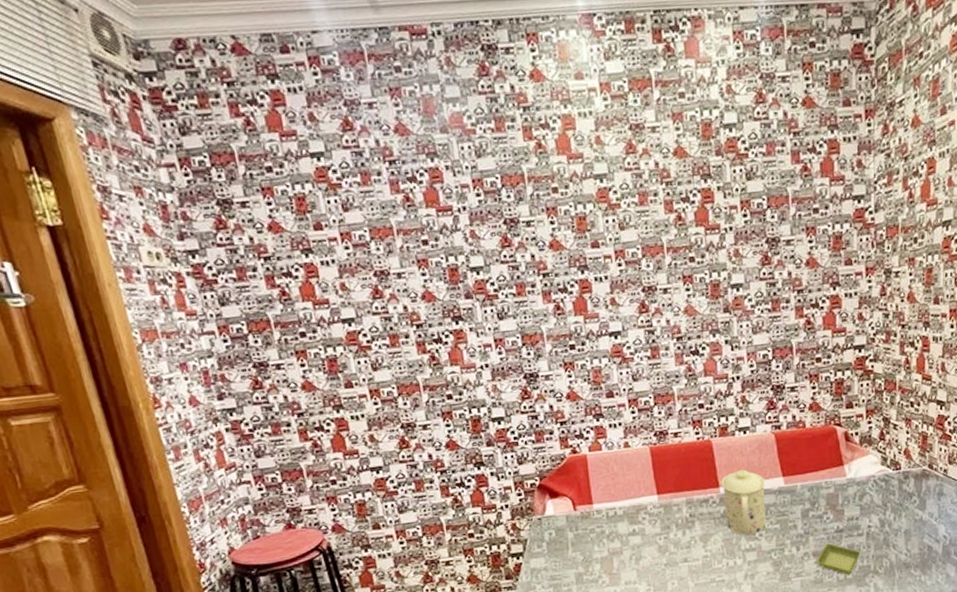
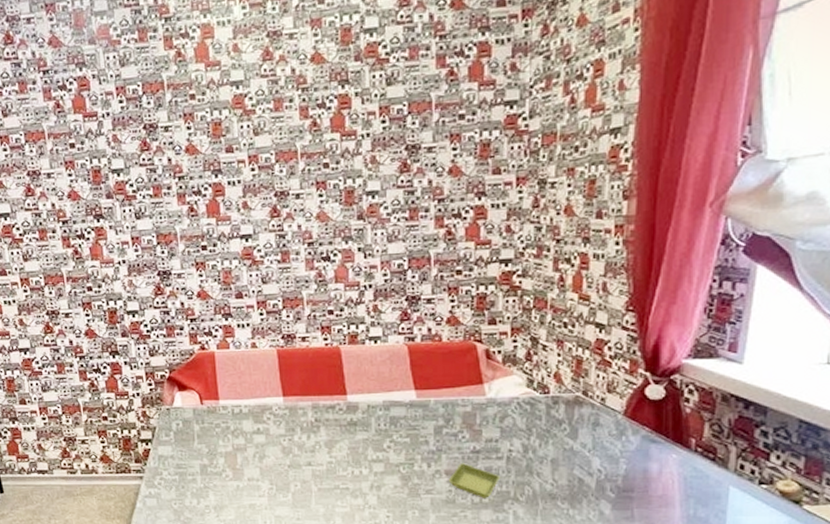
mug: present [721,470,766,536] -> none [349,379,397,447]

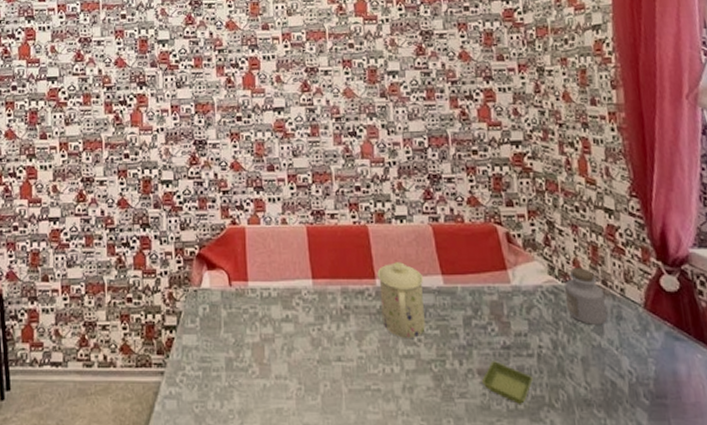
mug: none [349,379,397,447] -> present [377,262,425,339]
jar: none [541,379,582,431] -> present [565,267,607,325]

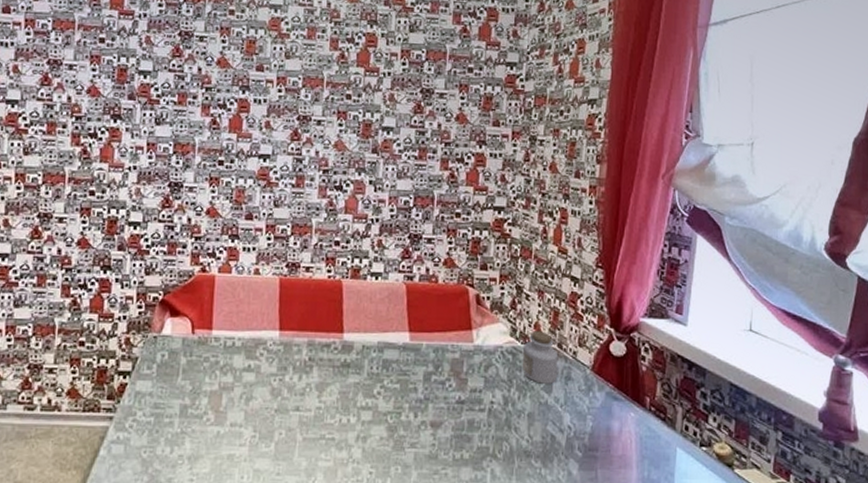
mug: present [377,262,425,339] -> none [345,318,391,392]
saucer: present [481,361,534,404] -> none [432,414,482,454]

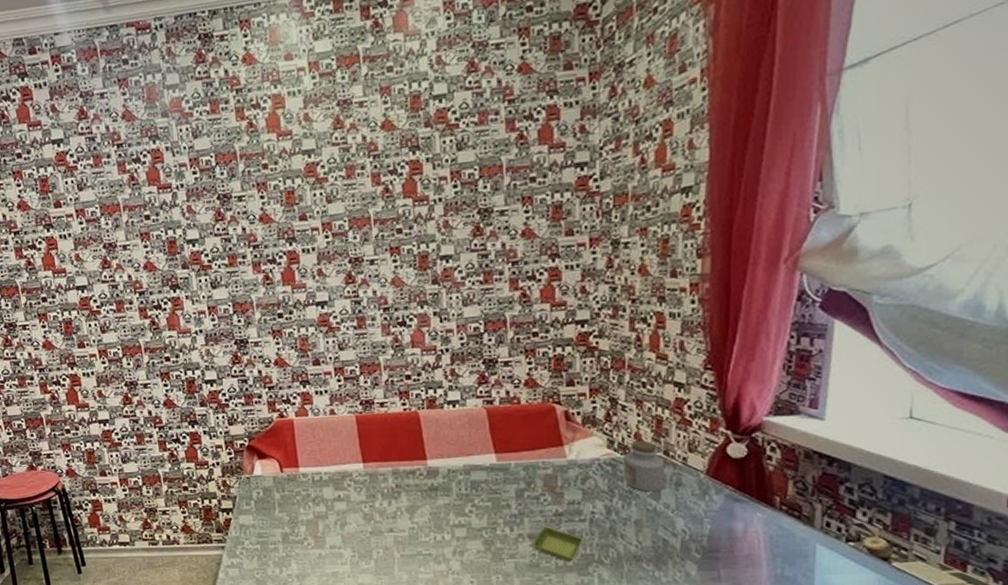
saucer: none [432,414,482,454] -> present [531,526,585,562]

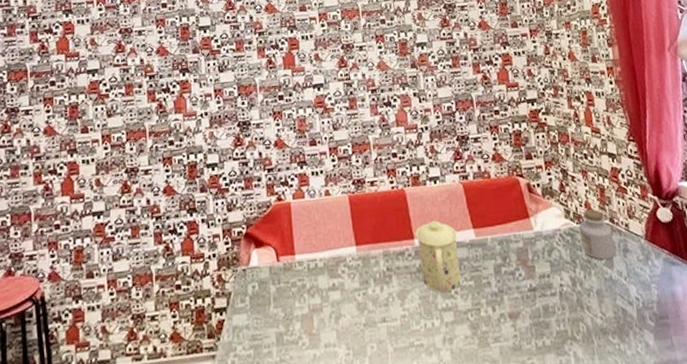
mug: none [428,444,477,511] -> present [415,221,461,293]
saucer: present [531,526,585,562] -> none [512,303,558,341]

